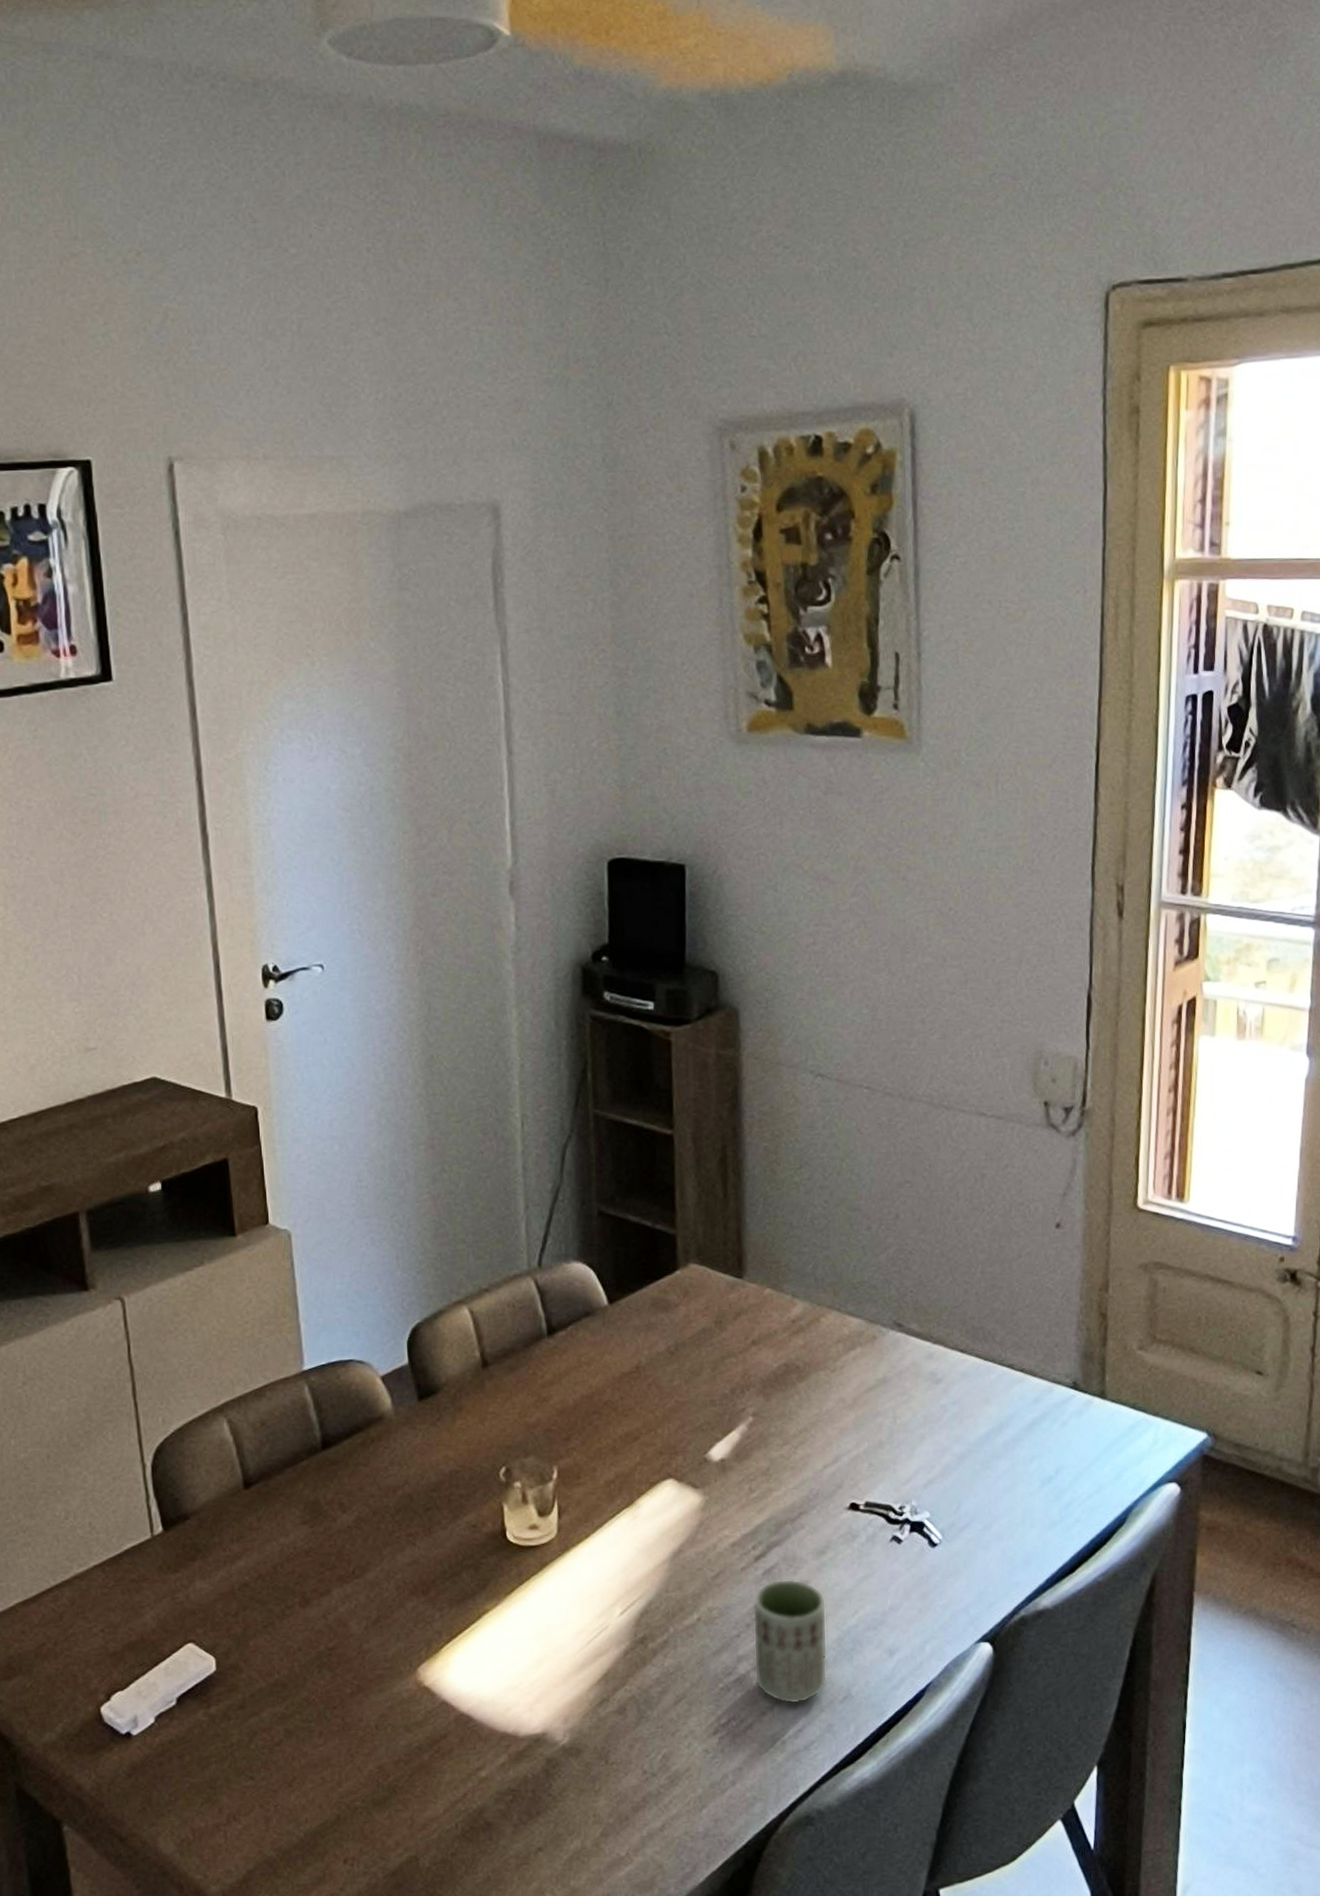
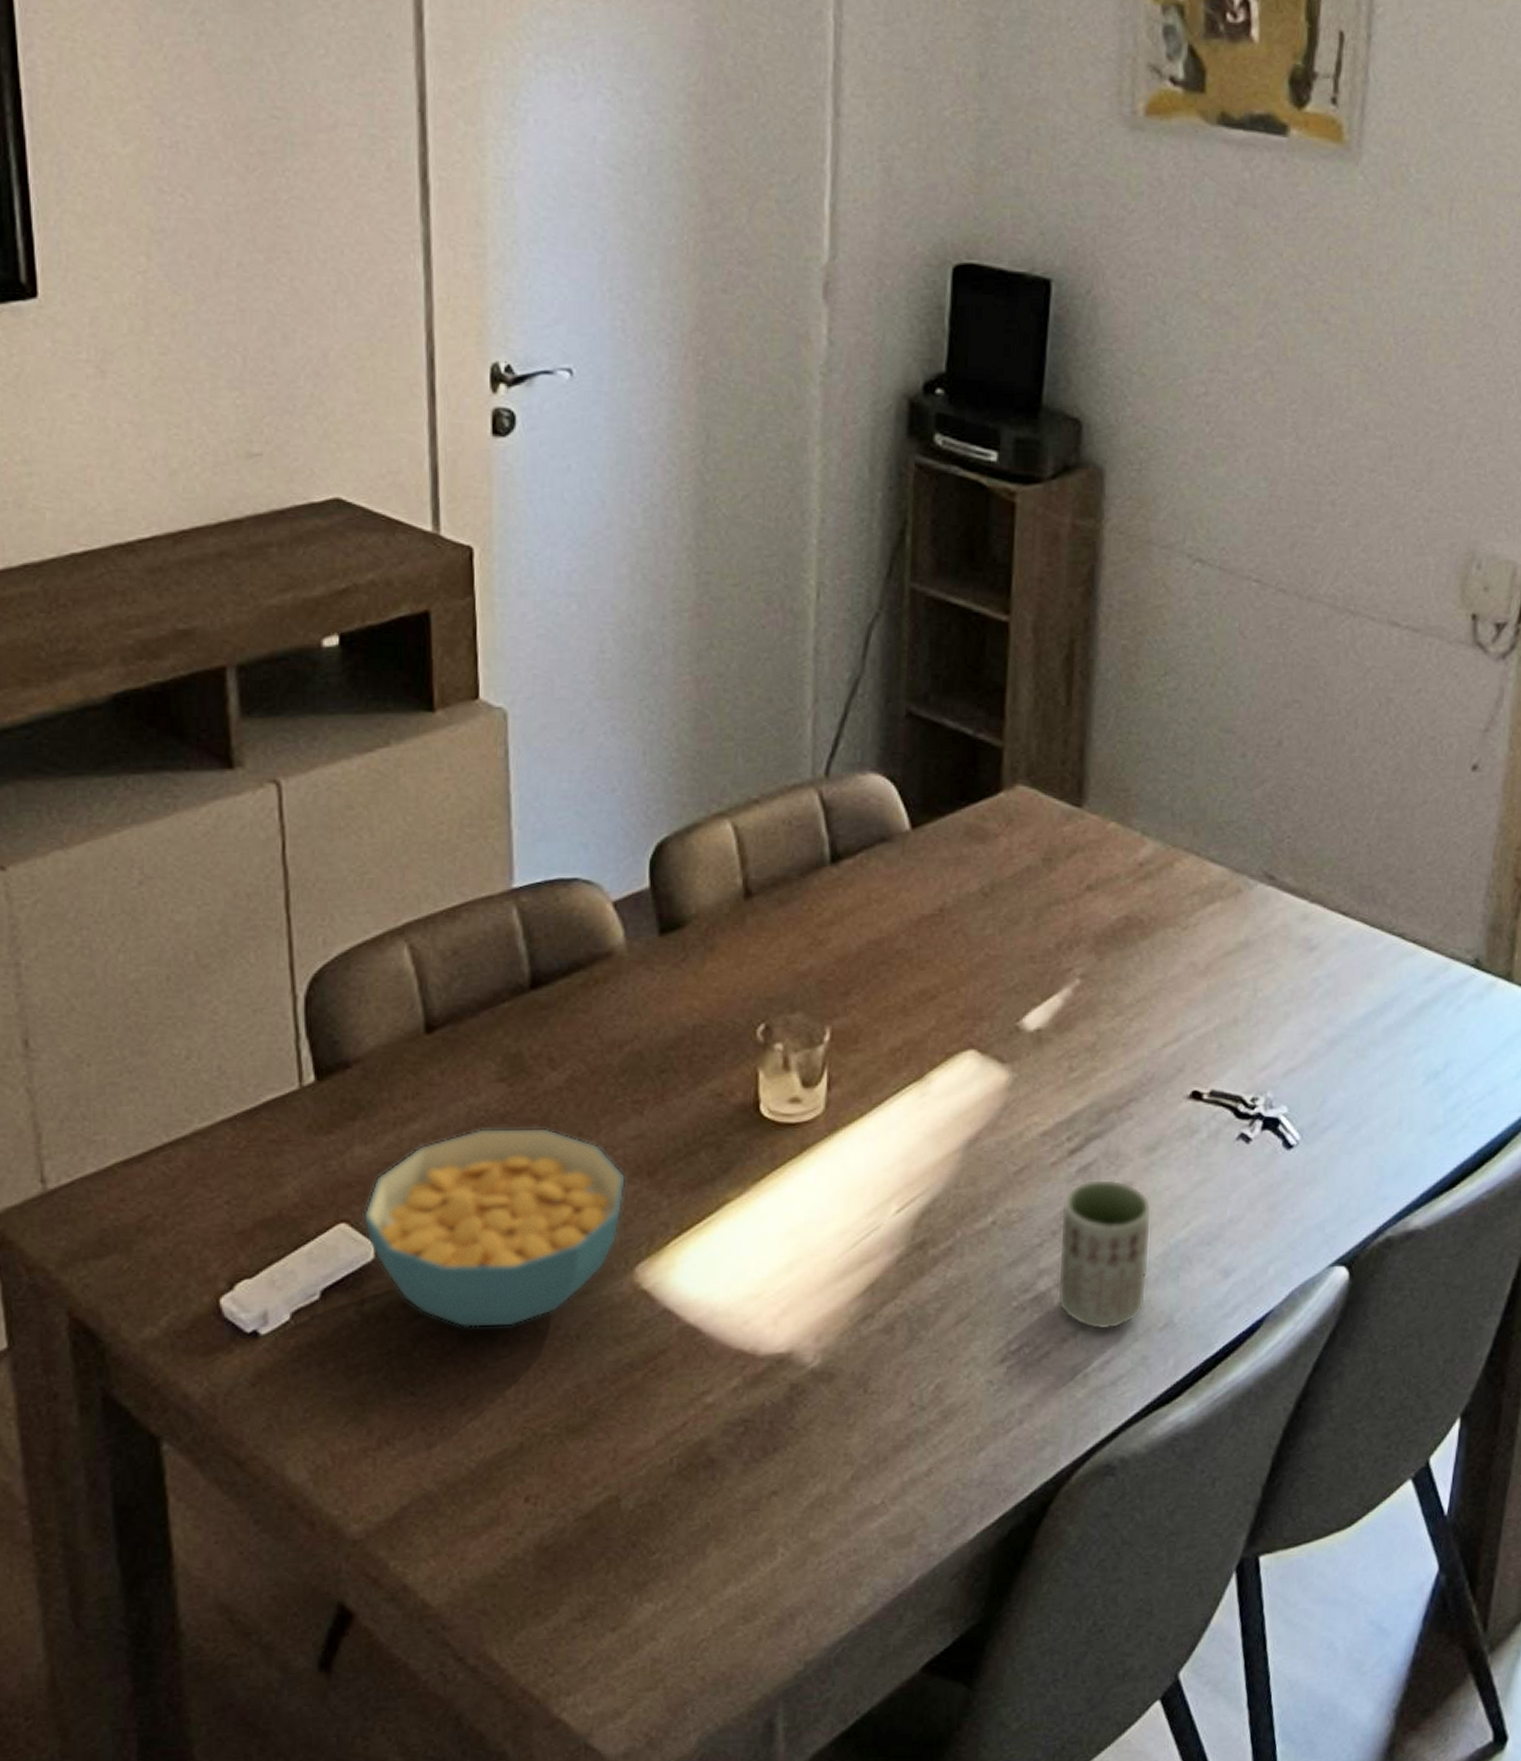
cereal bowl: none [205,1559,406,1723] -> present [363,1127,627,1328]

